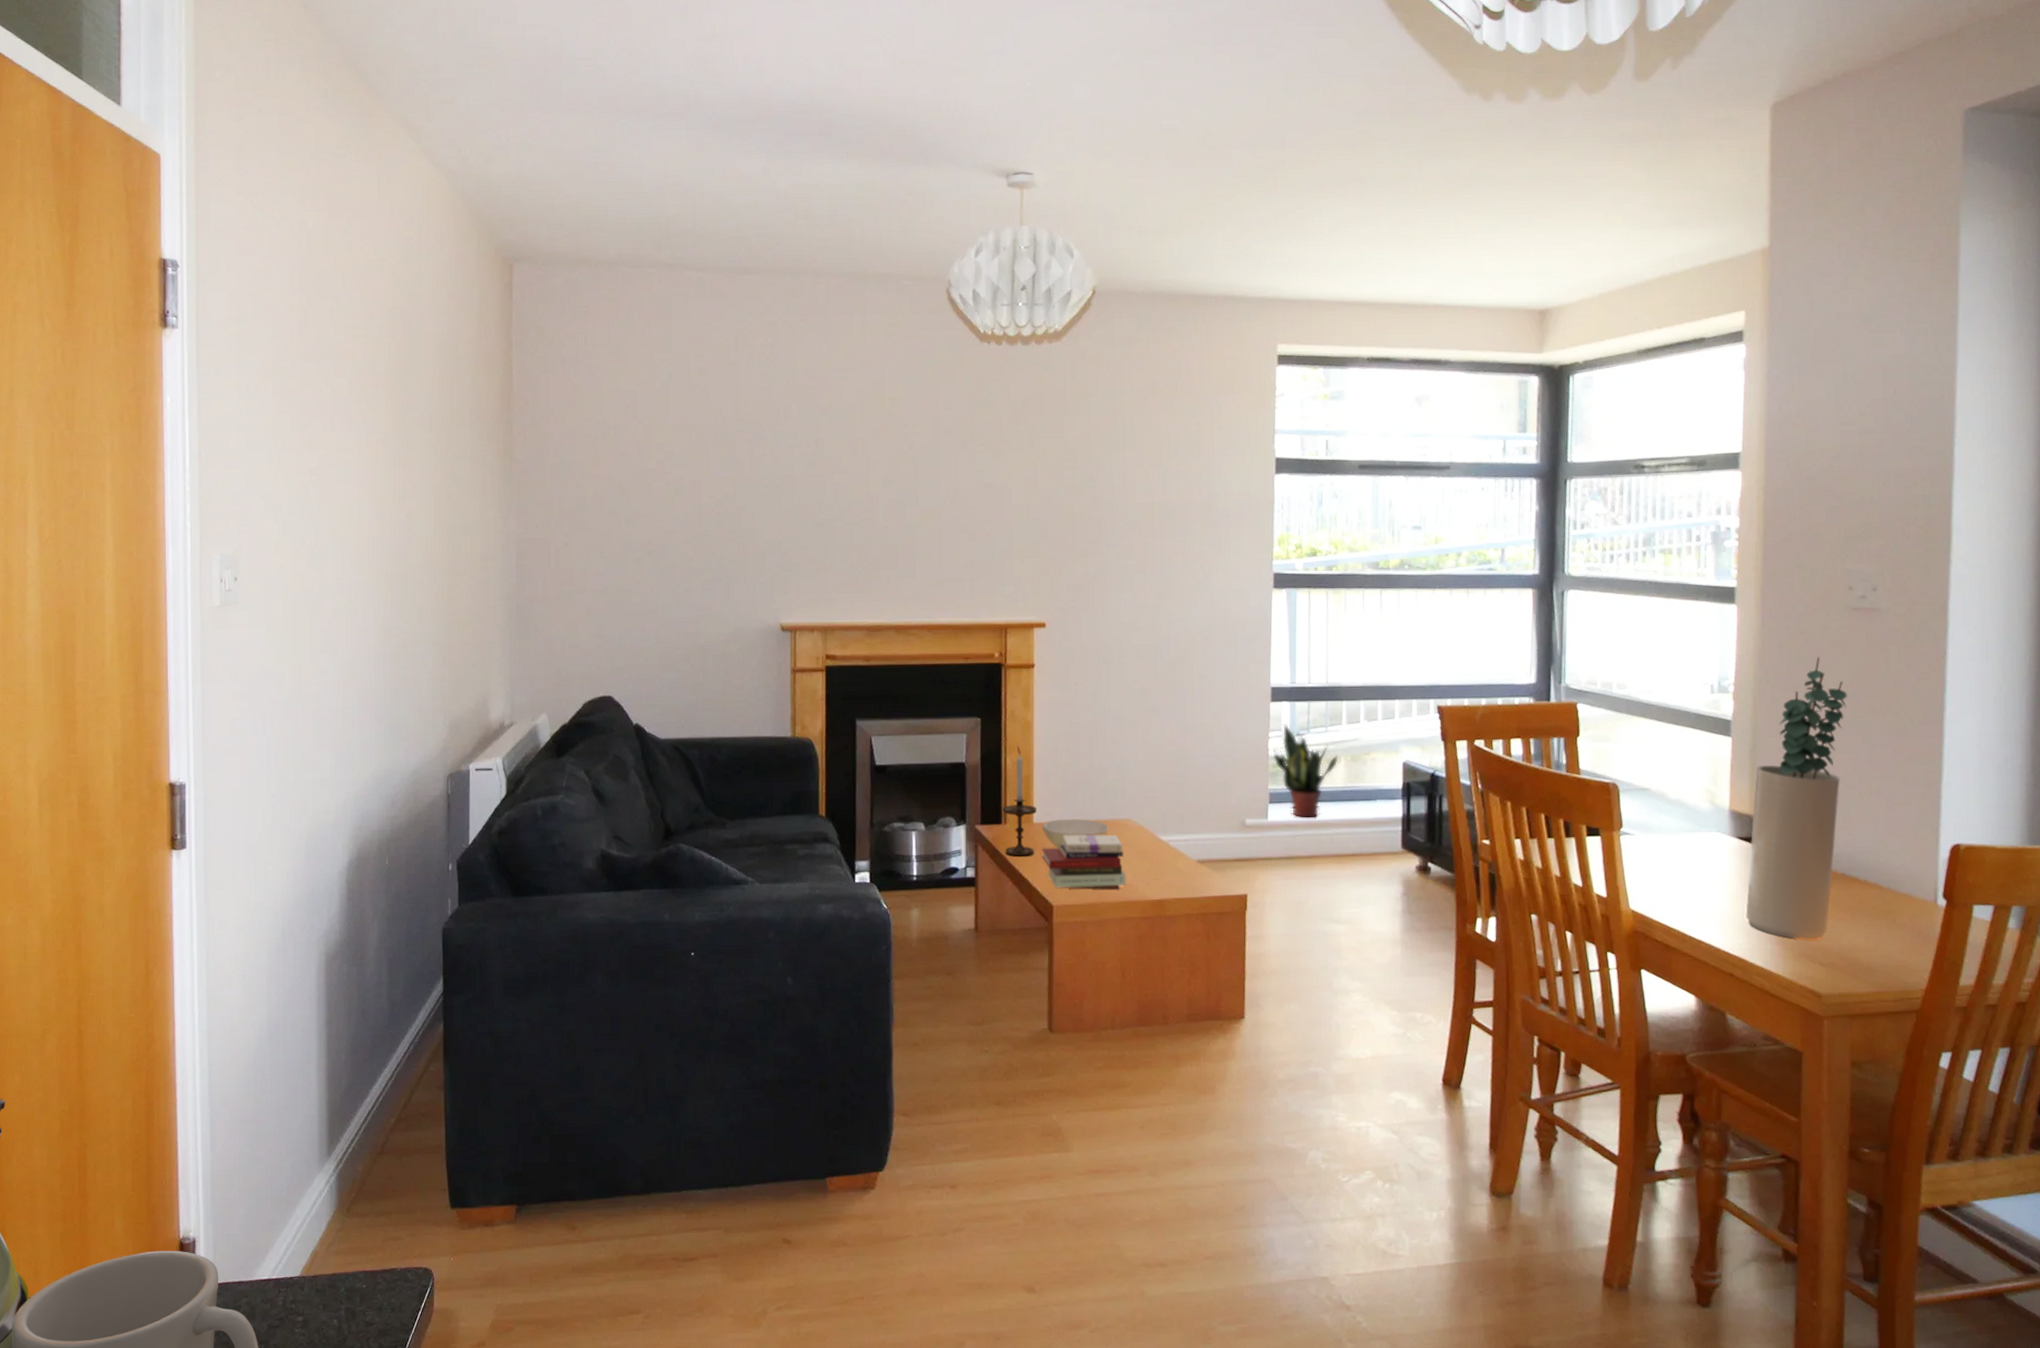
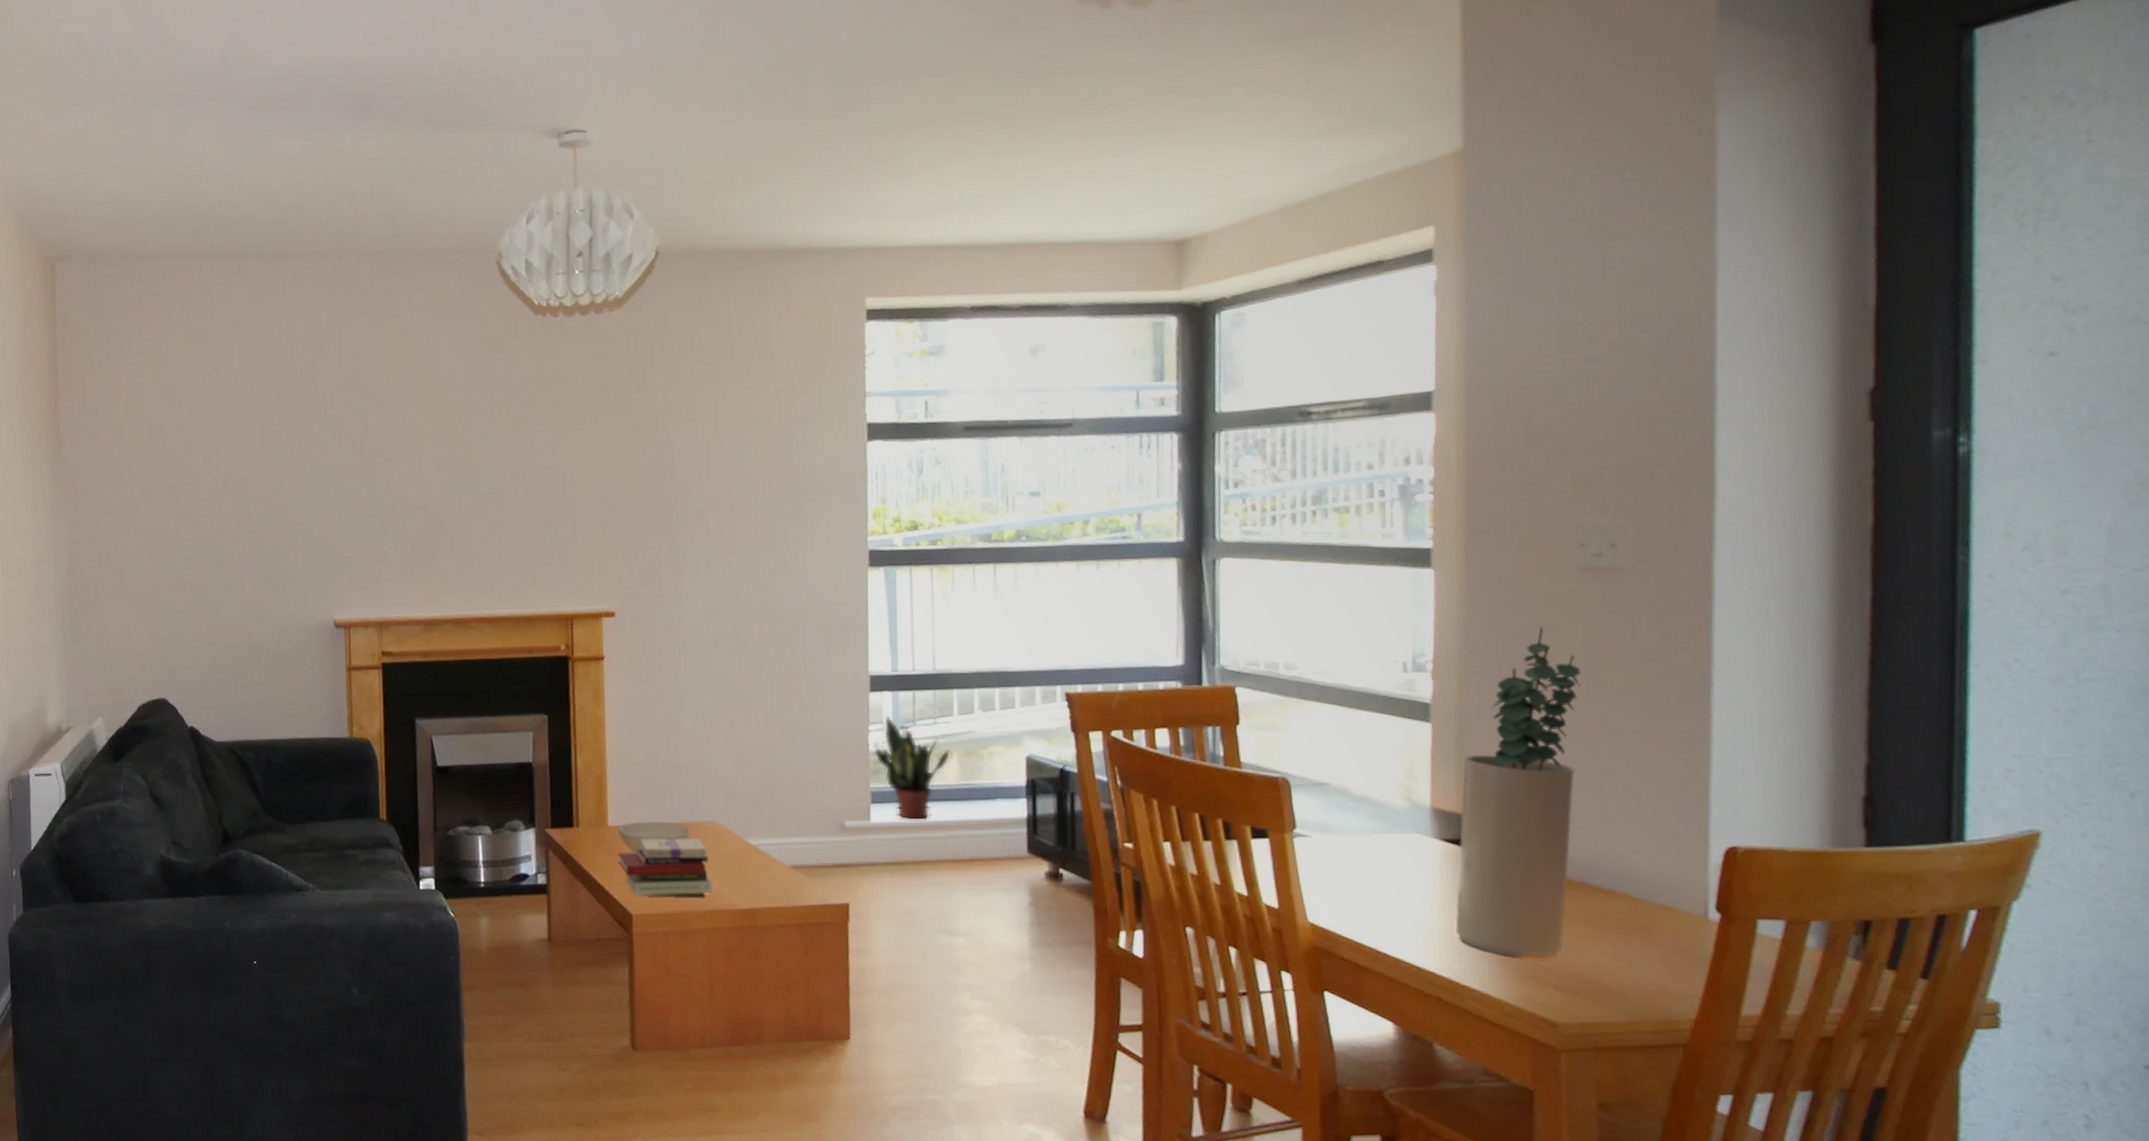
candlestick: present [1002,746,1037,857] -> none [574,744,611,862]

